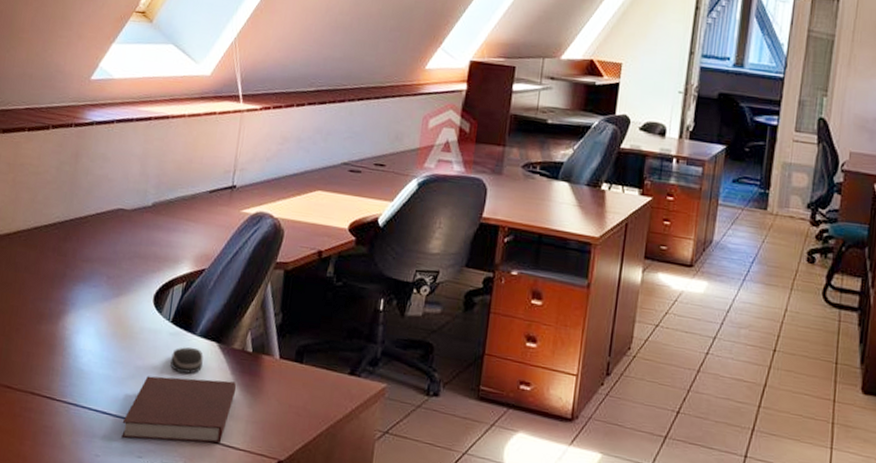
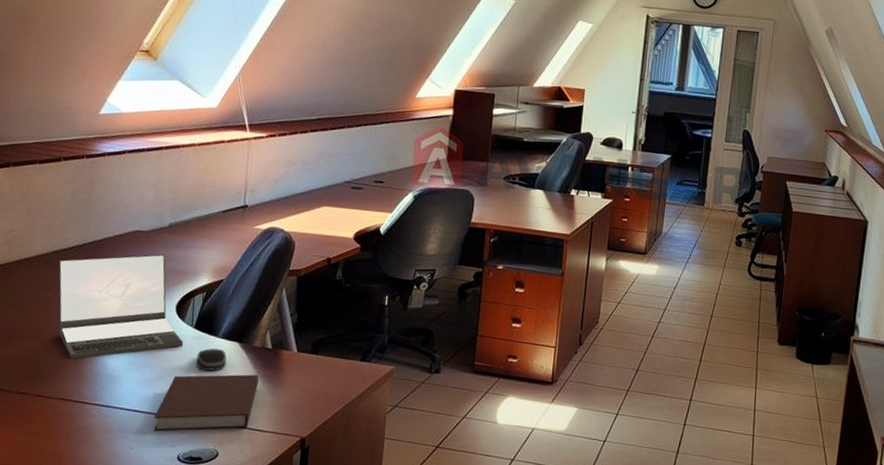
laptop: none [33,236,159,349] -> present [58,254,183,359]

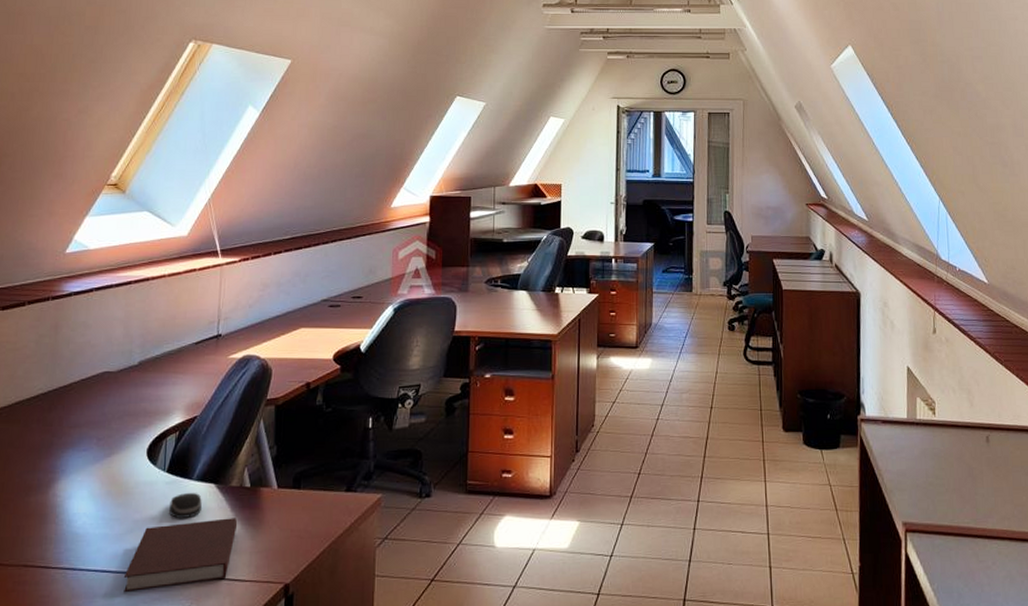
laptop: present [58,254,183,359] -> none [21,394,155,519]

